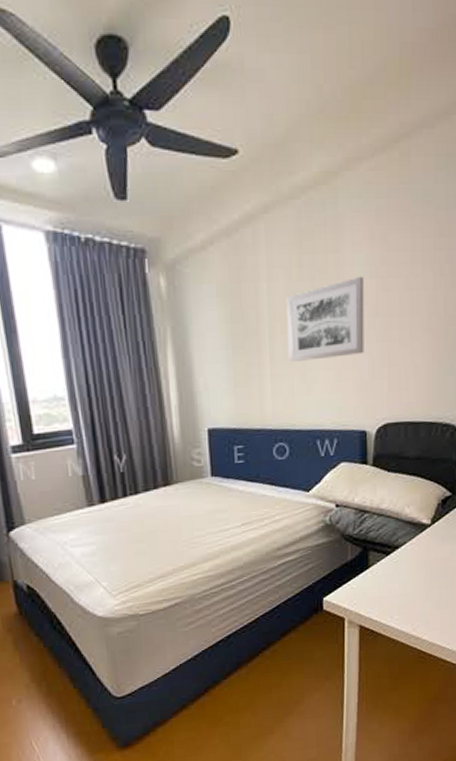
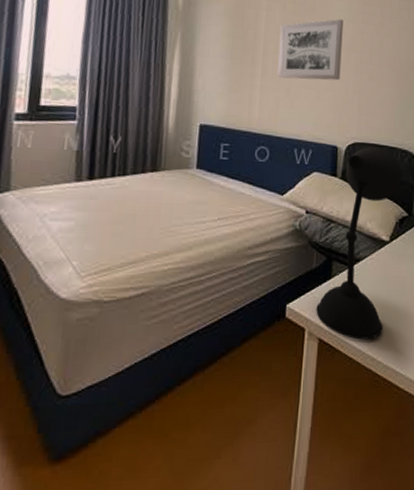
desk lamp: none [355,424,443,623] -> present [316,146,402,340]

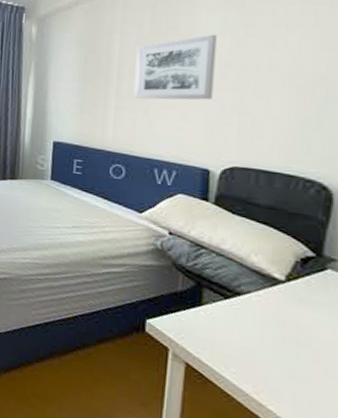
desk lamp: present [316,146,402,340] -> none [182,172,306,383]

